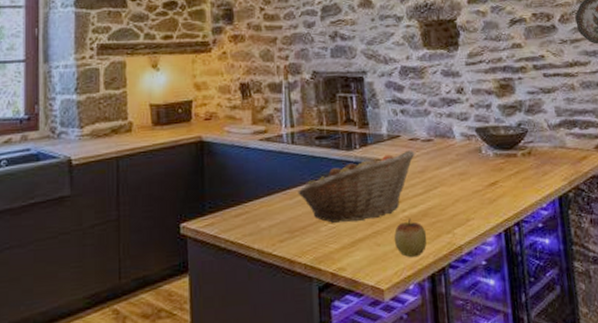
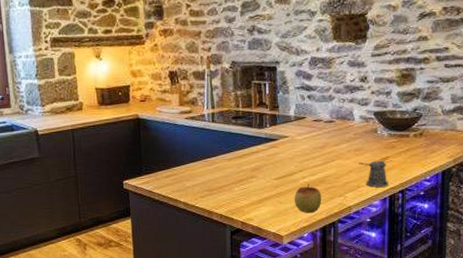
fruit basket: present [298,150,415,223] -> none [216,129,318,185]
pepper shaker: none [465,185,503,220] -> present [359,160,389,187]

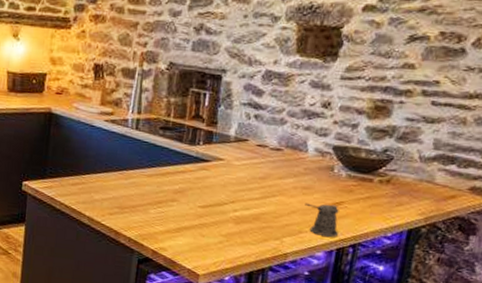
apple: present [295,184,322,213] -> none [219,219,254,254]

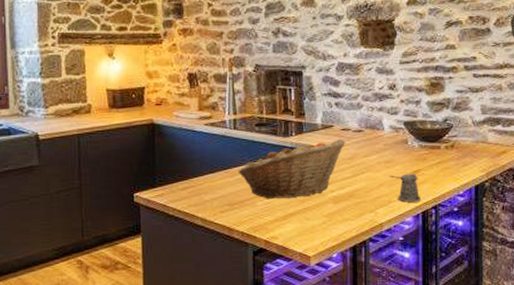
fruit basket: none [133,153,260,213] -> present [238,139,346,199]

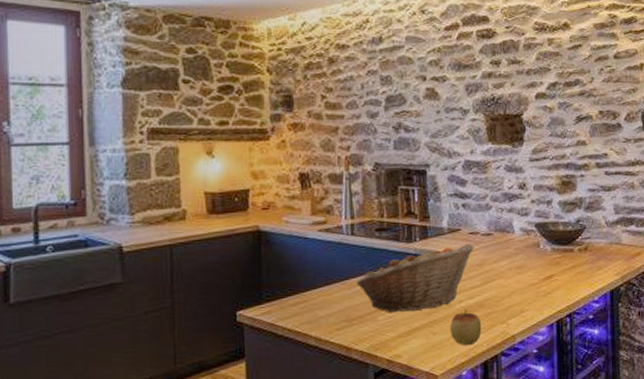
apple: none [323,199,352,230] -> present [451,310,482,345]
pepper shaker: present [390,173,422,202] -> none [521,279,556,311]

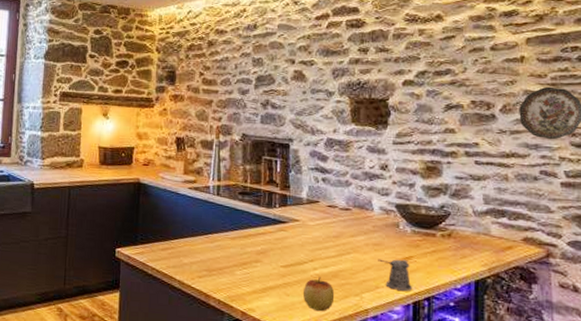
fruit basket: present [356,243,474,312] -> none [218,215,332,272]
pepper shaker: none [521,279,556,311] -> present [378,259,413,291]

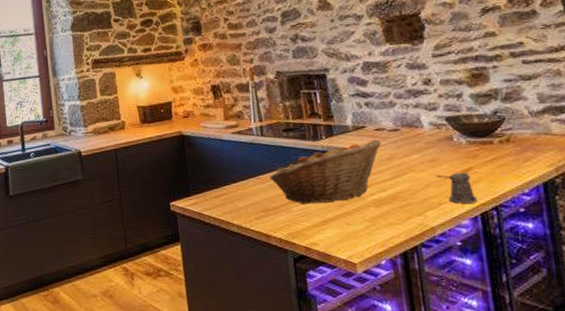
fruit basket: none [218,215,332,272] -> present [269,139,382,204]
apple: present [303,277,335,311] -> none [364,202,398,236]

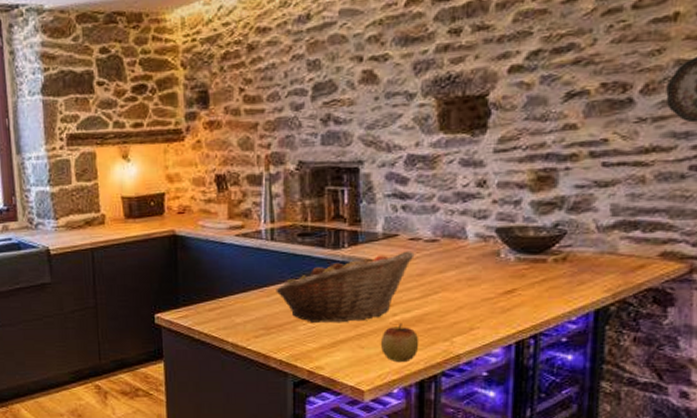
apple: none [364,202,398,236] -> present [381,324,419,361]
pepper shaker: present [436,172,478,204] -> none [472,293,516,330]

